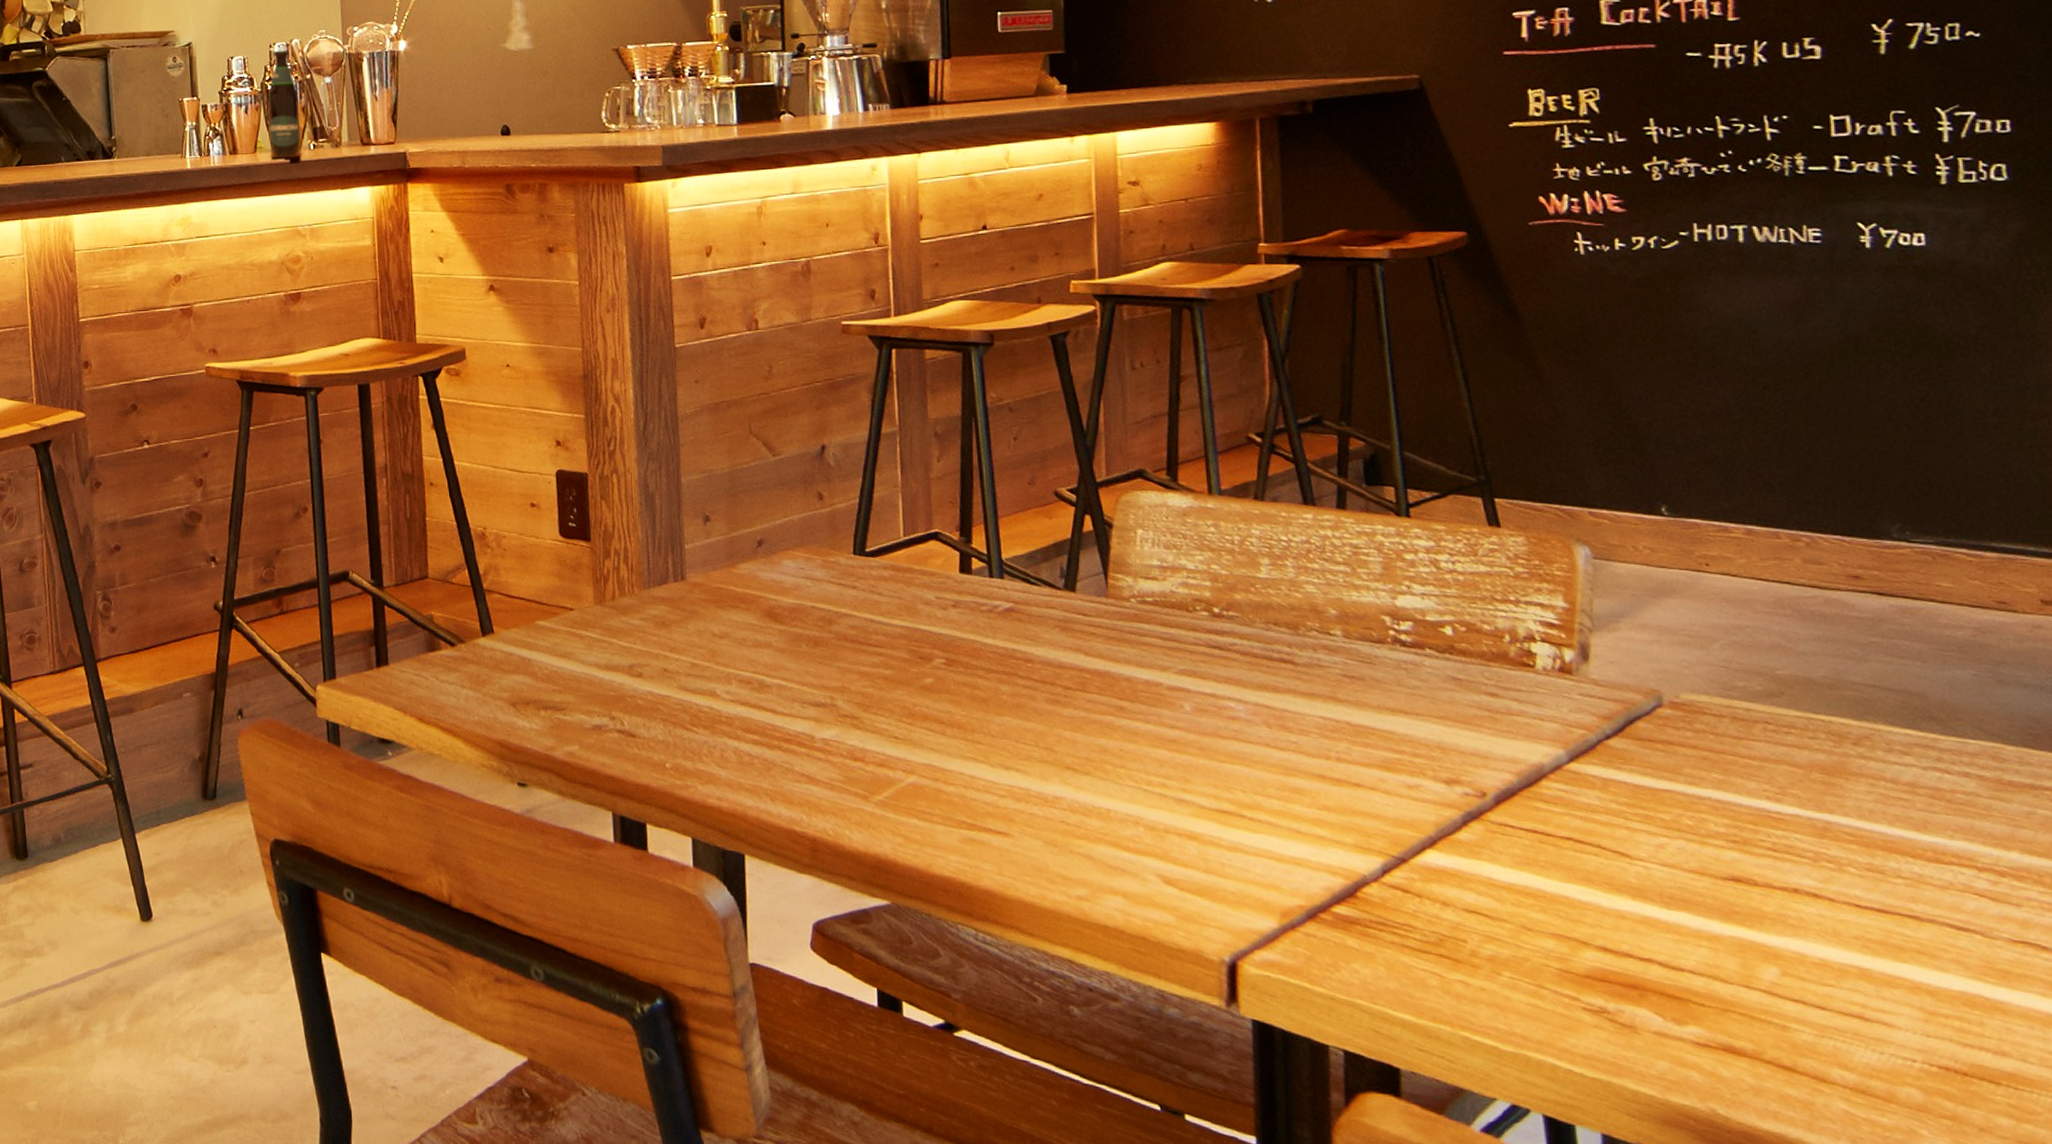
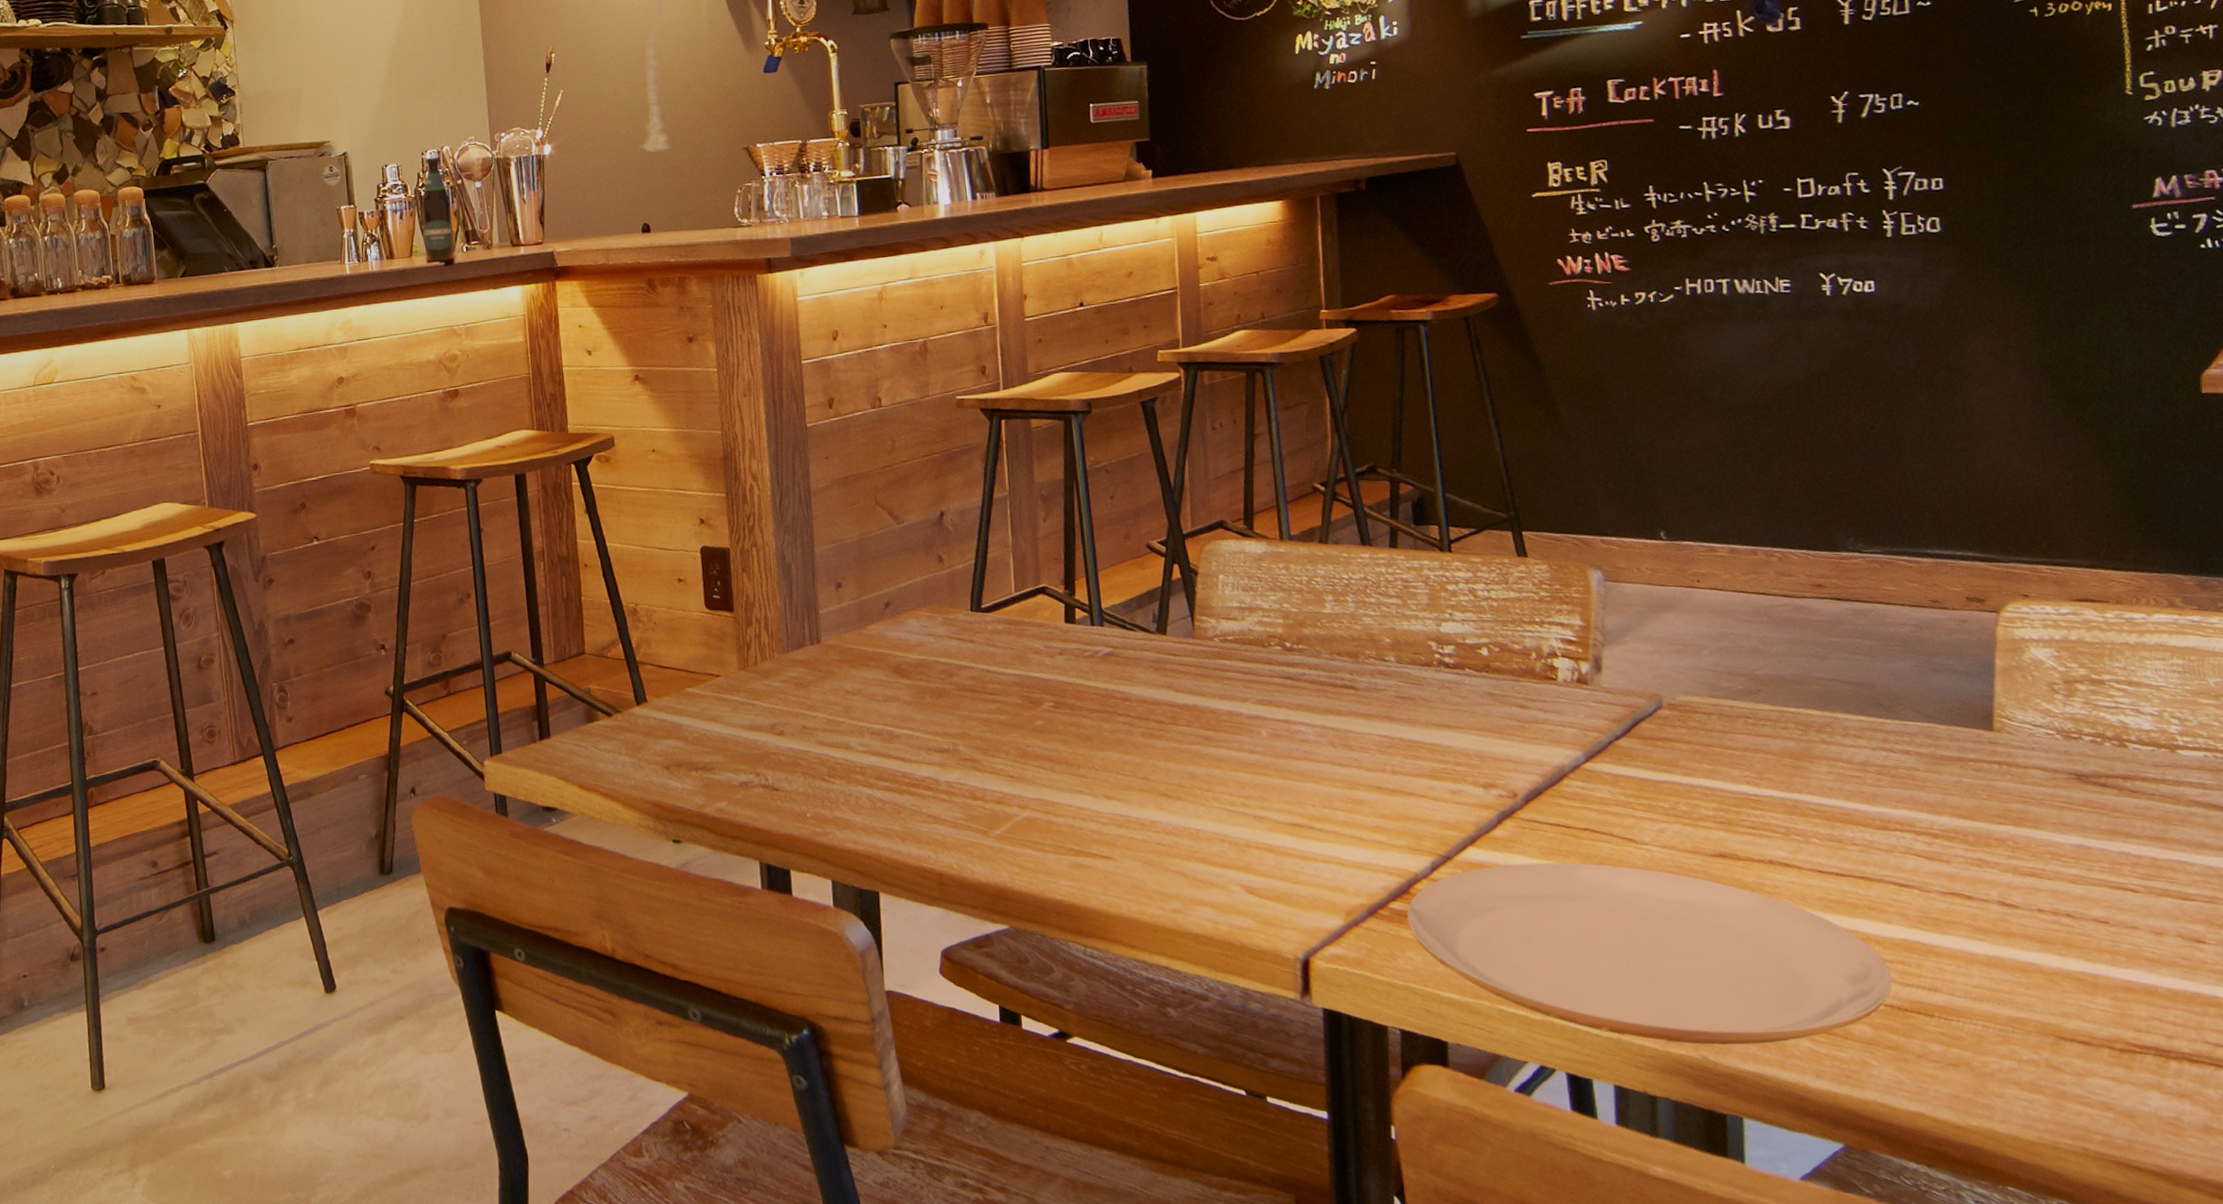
plate: none [1353,872,1948,1100] -> present [1407,862,1893,1045]

